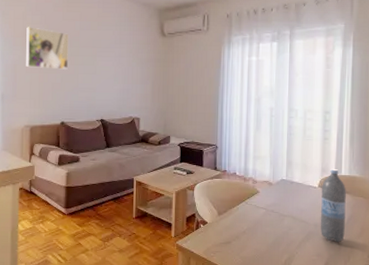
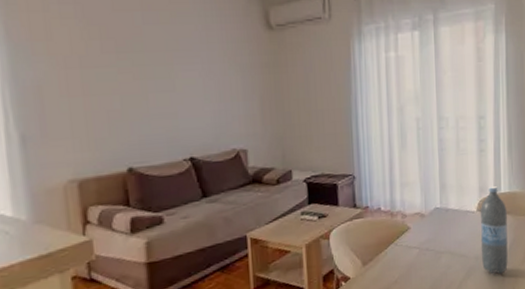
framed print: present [26,27,68,70] -> none [52,23,130,89]

